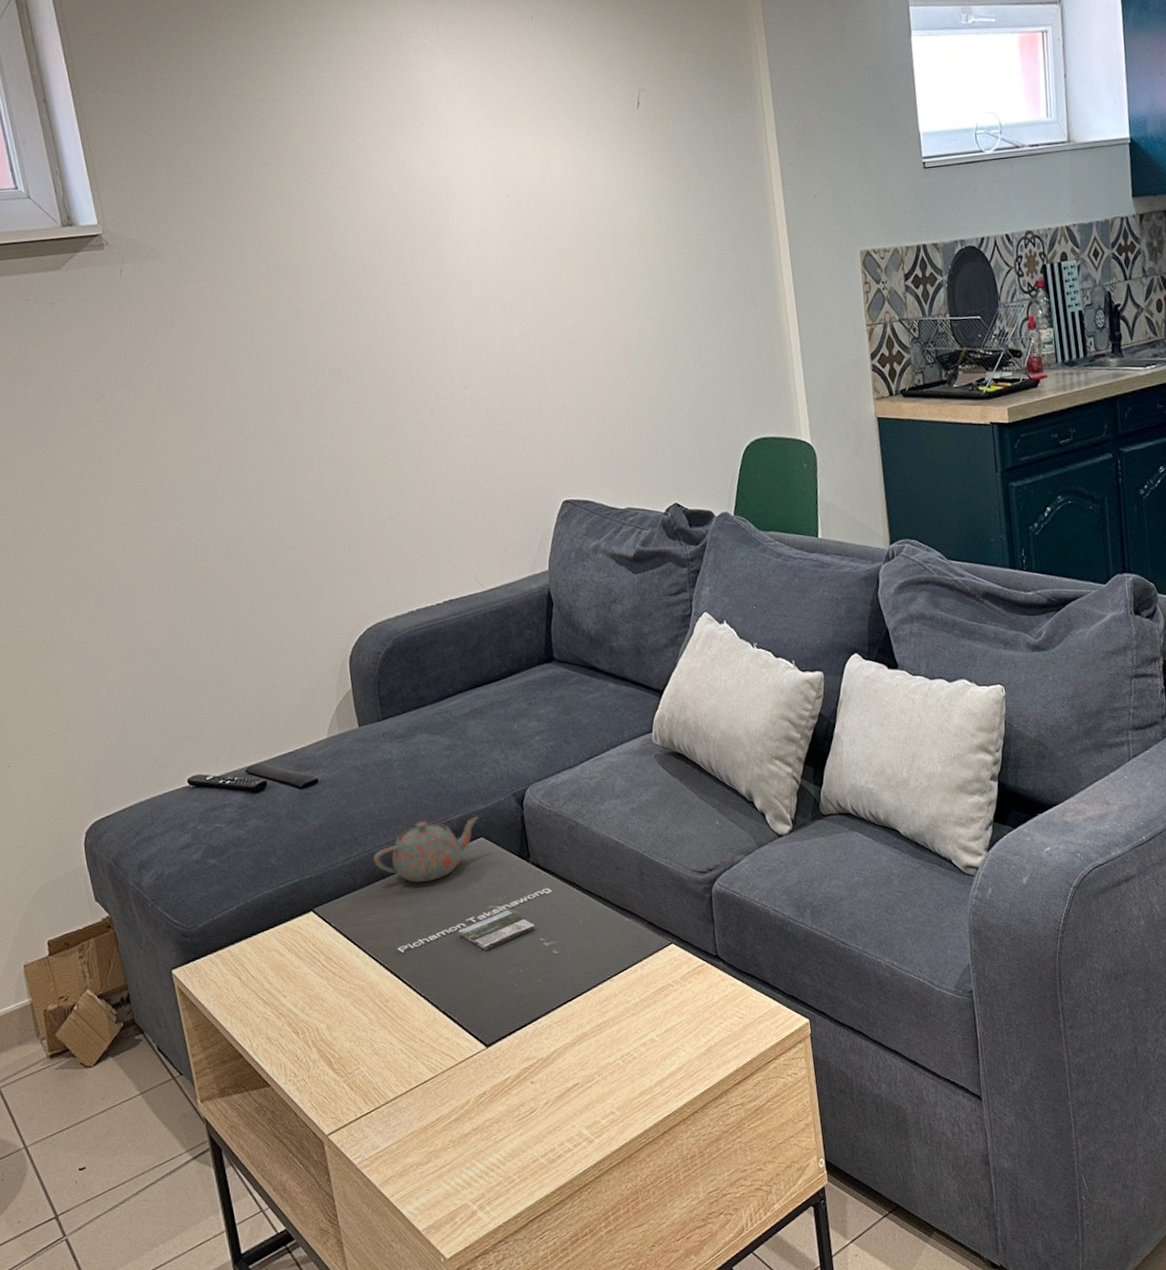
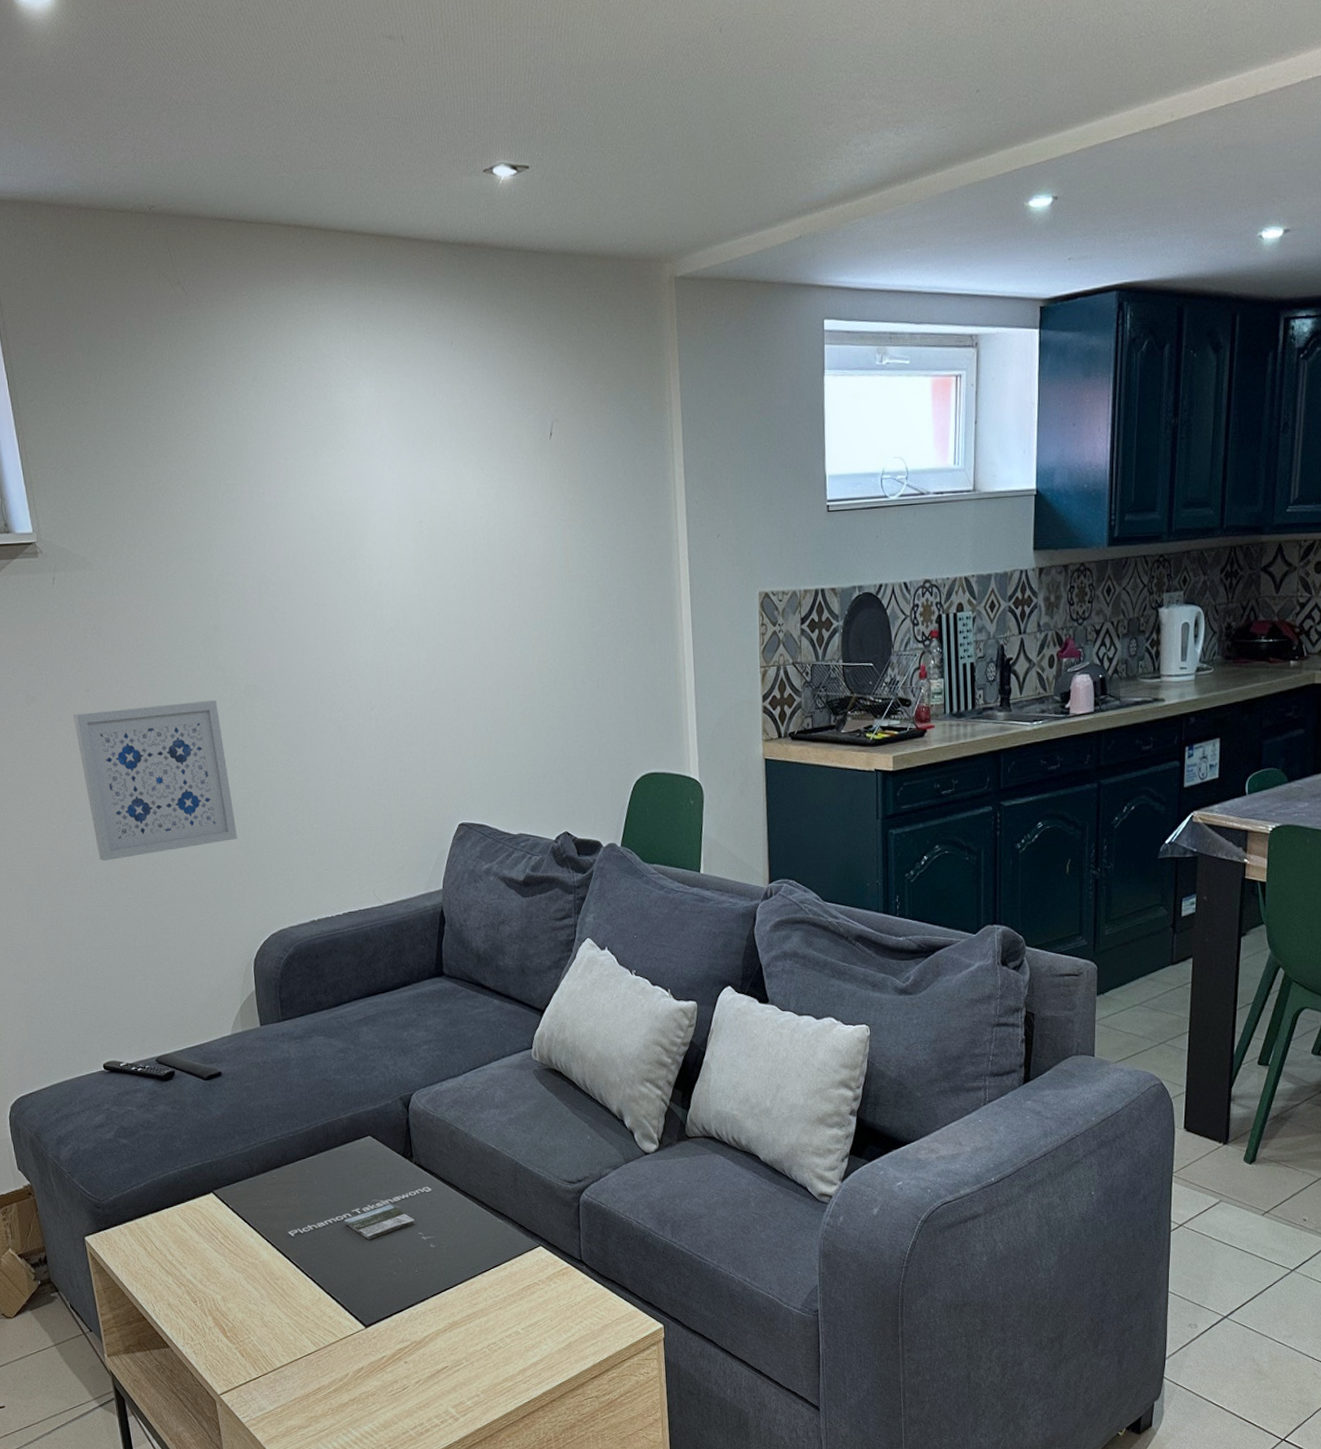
wall art: none [145,386,327,562] -> present [73,700,237,862]
teapot: present [373,816,479,883] -> none [270,1116,368,1174]

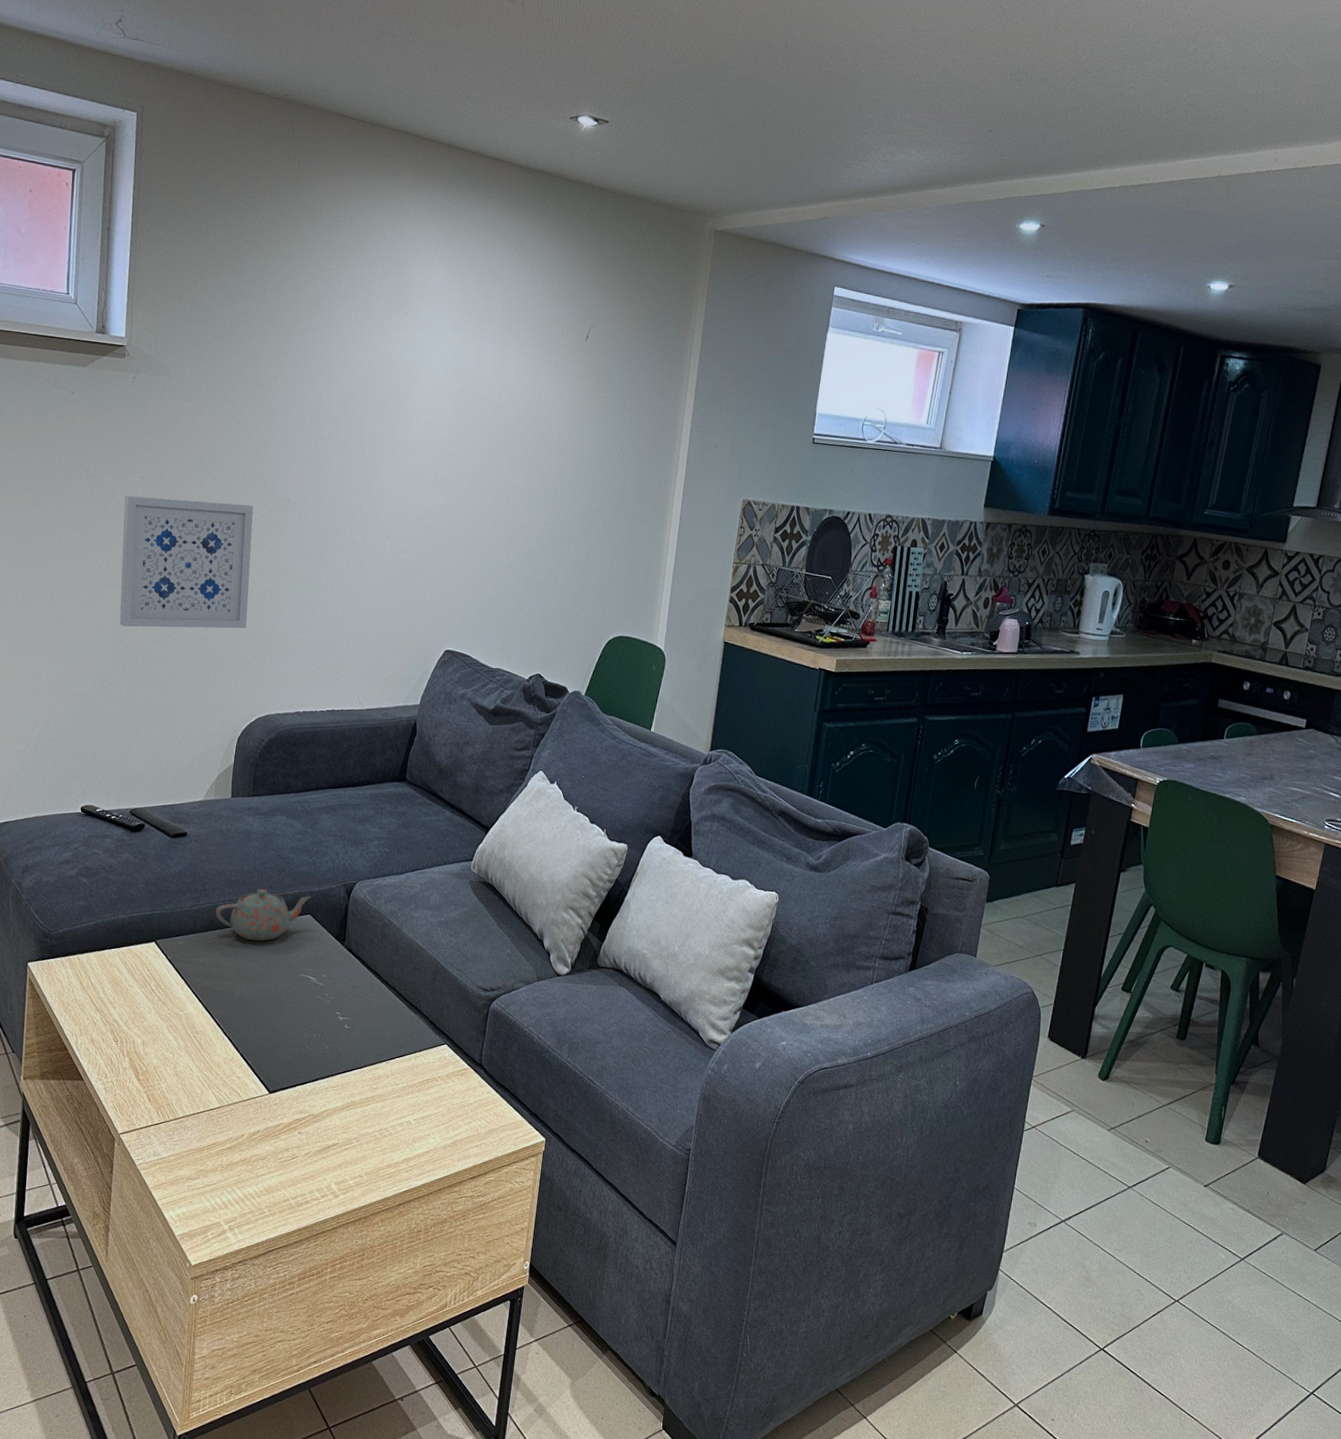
teapot: none [270,1116,368,1174] -> present [216,889,311,942]
magazine: present [288,1186,432,1240] -> none [216,970,357,1011]

